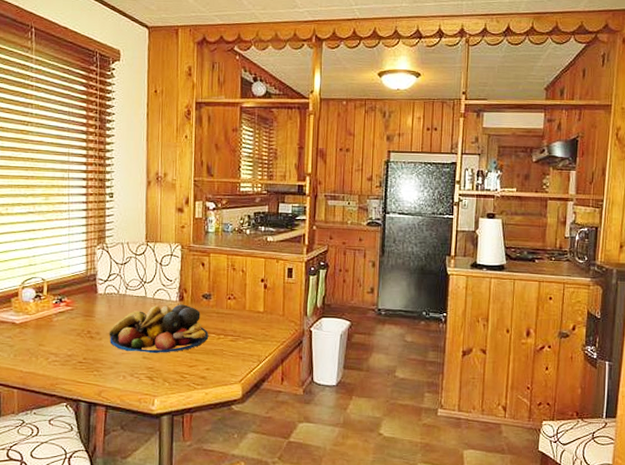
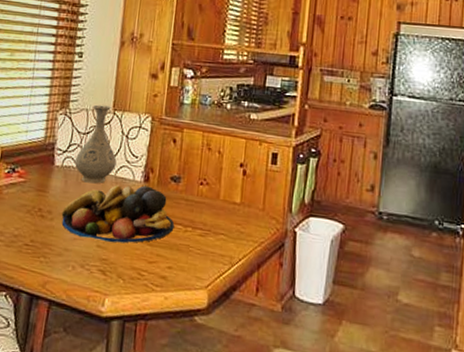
vase: none [116,238,153,306] -> present [75,104,117,184]

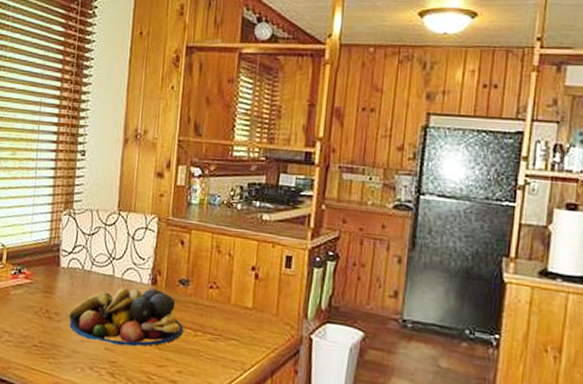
vase: present [75,104,117,184] -> none [81,205,123,286]

